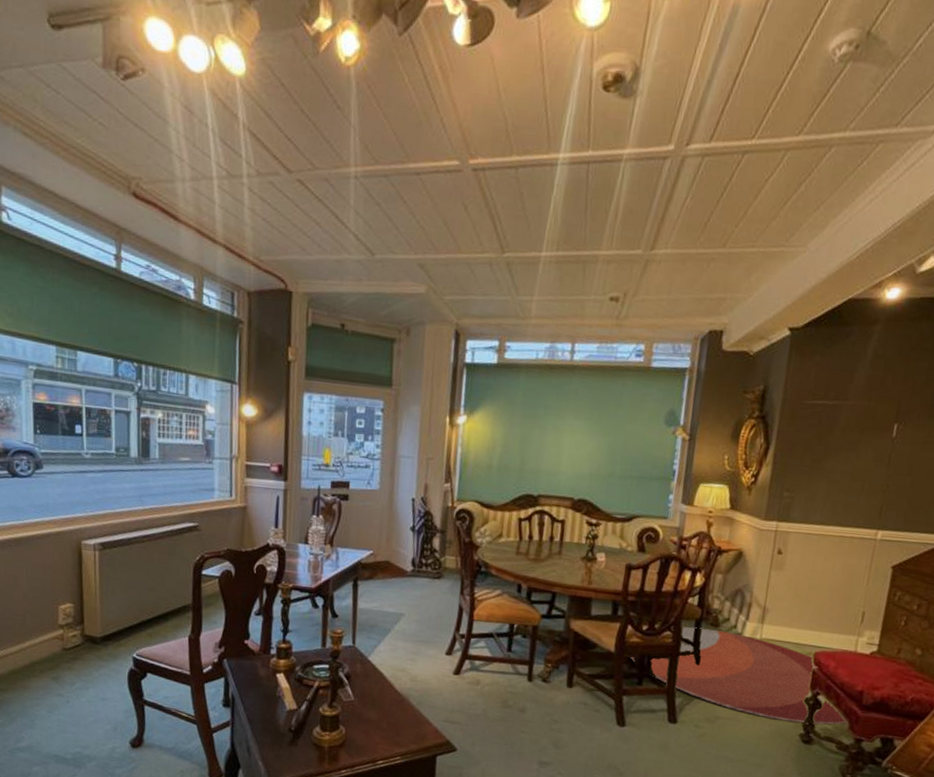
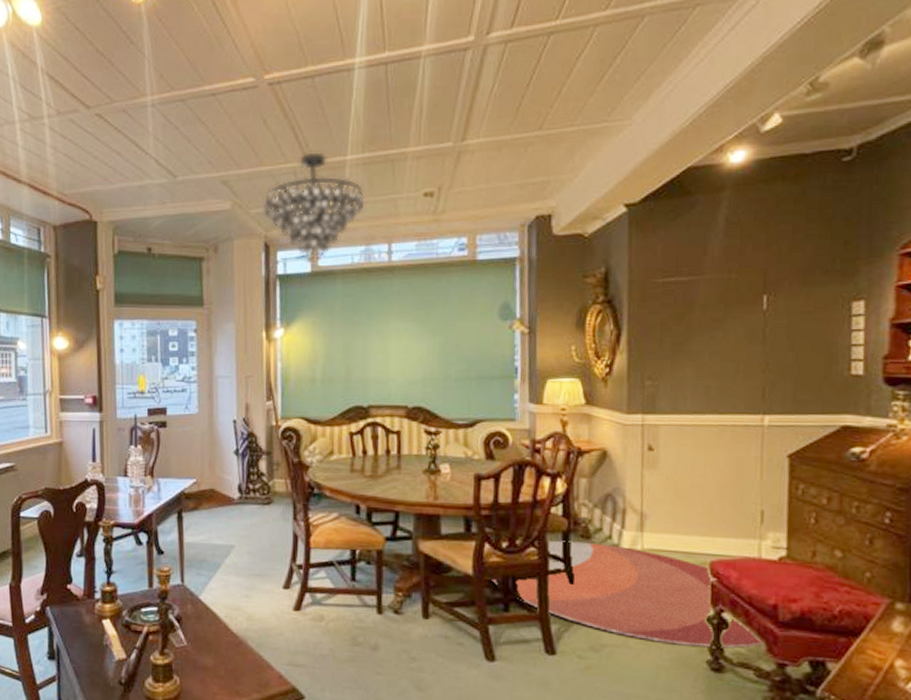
chandelier: none [456,244,555,348] -> present [263,151,365,256]

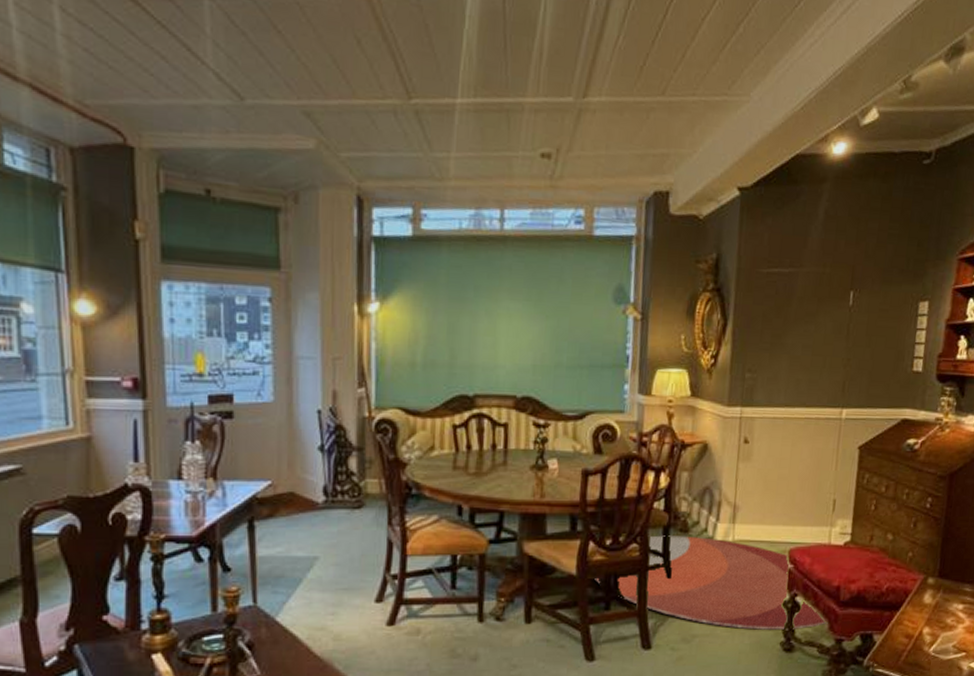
chandelier: present [263,151,365,256] -> none [355,87,477,217]

